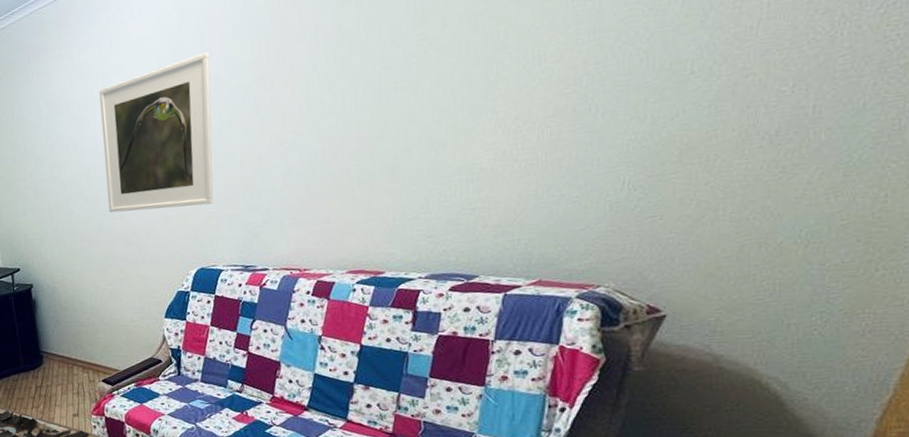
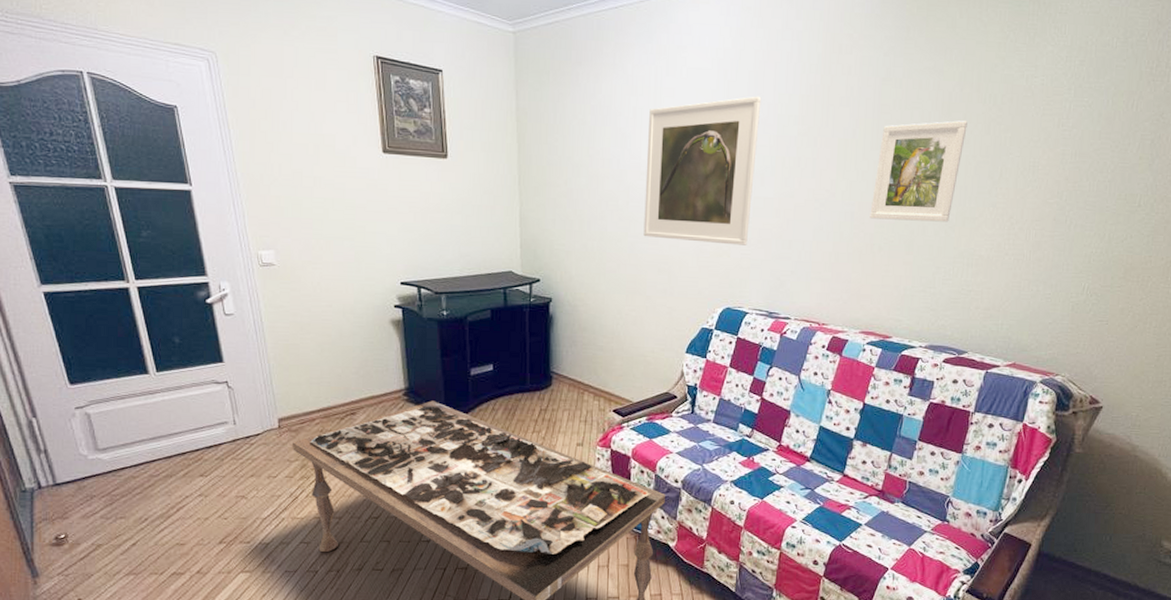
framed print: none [343,24,448,152] -> present [870,120,967,222]

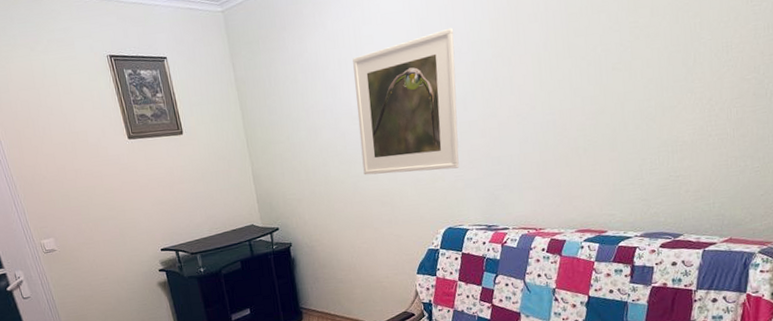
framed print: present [870,120,967,222] -> none [571,14,655,124]

